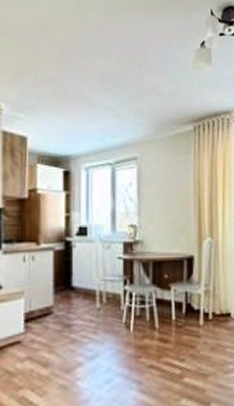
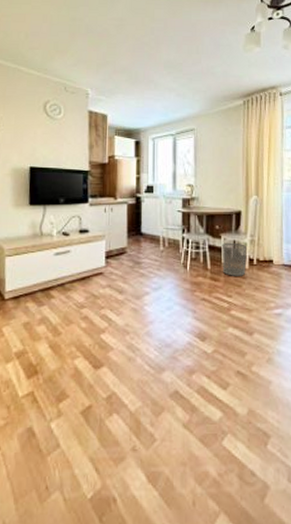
waste bin: none [171,294,201,336] -> present [221,242,247,276]

